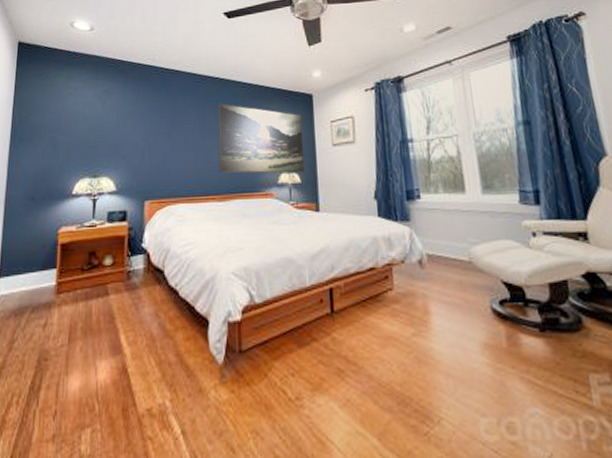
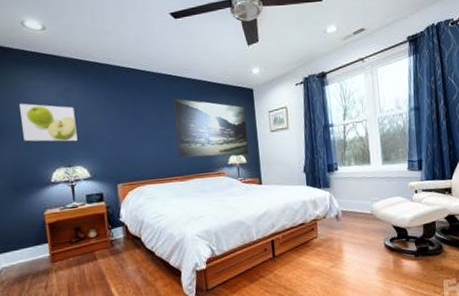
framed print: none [52,105,109,149] -> present [19,103,78,142]

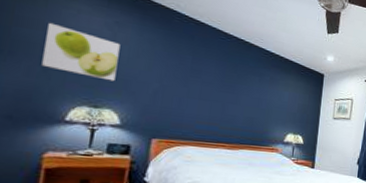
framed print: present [173,98,250,158] -> none [232,63,313,136]

